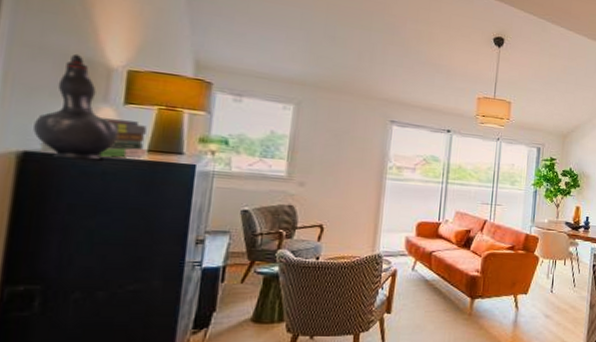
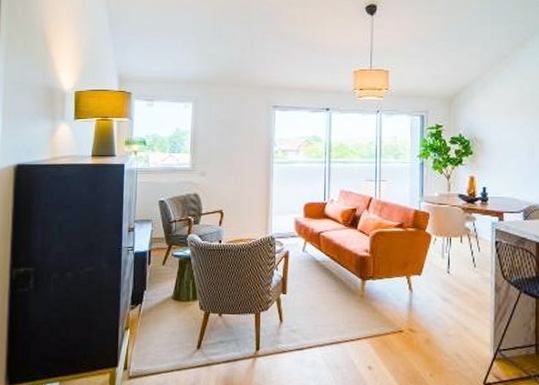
decorative vase: present [33,53,118,161] -> none [22,84,72,168]
books: present [39,114,147,158] -> none [25,133,91,165]

